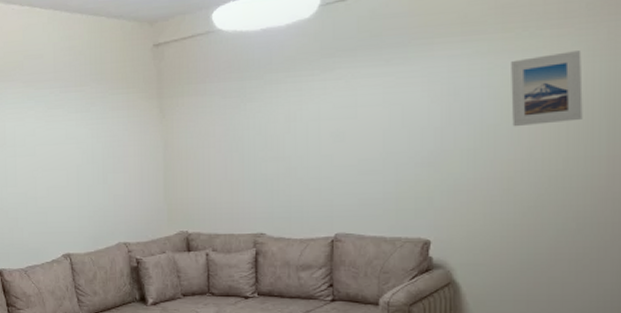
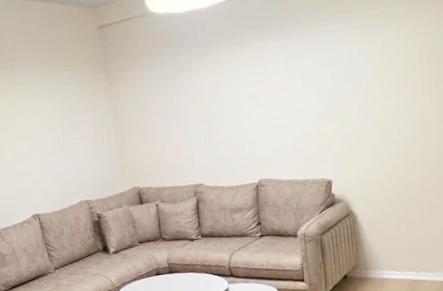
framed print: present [511,50,583,127] -> none [378,23,433,85]

